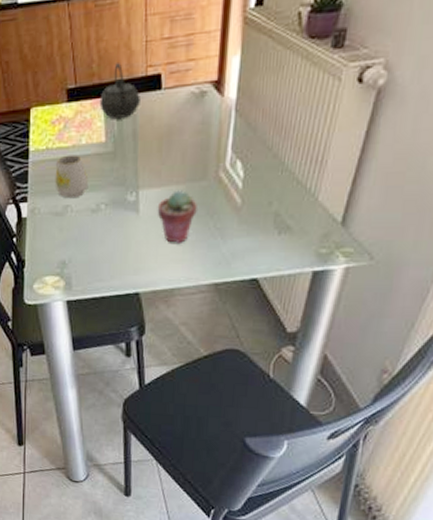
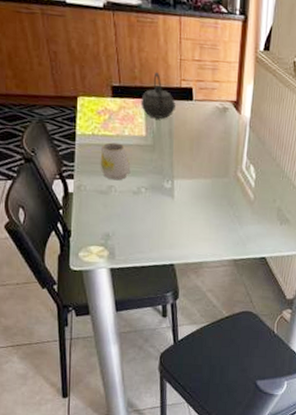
potted succulent: present [157,190,197,243] -> none [189,183,221,226]

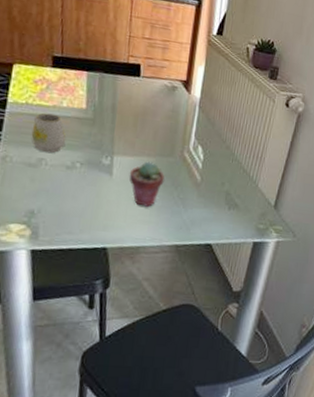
kettle: present [141,72,175,119] -> none [83,46,121,93]
potted succulent: none [189,183,221,226] -> present [129,161,165,207]

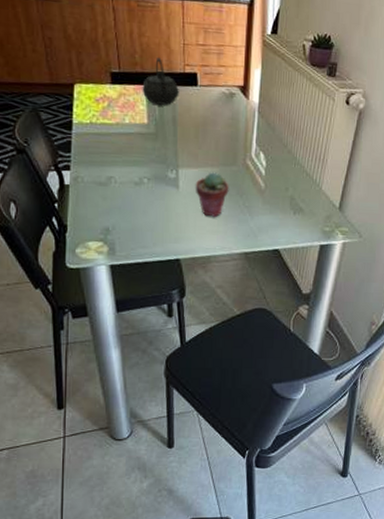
mug: present [31,113,66,153] -> none [98,131,132,171]
kettle: none [83,46,121,93] -> present [142,57,179,105]

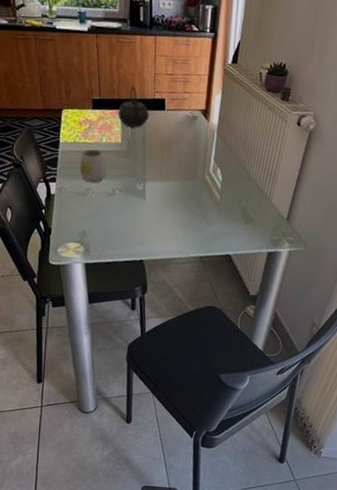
mug: none [98,131,132,171] -> present [79,149,107,183]
potted succulent: present [195,172,229,217] -> none [159,185,189,225]

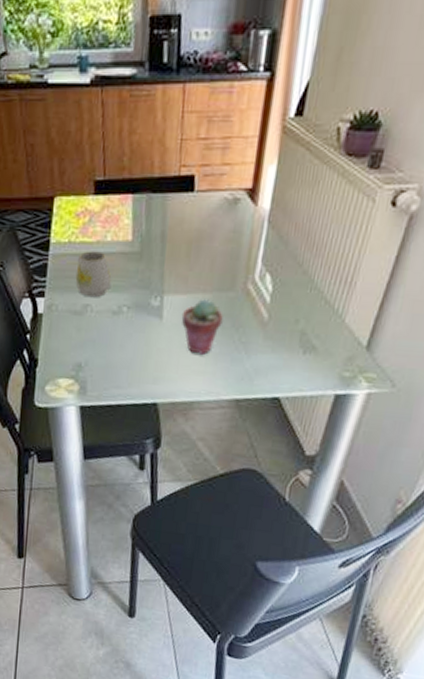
kettle: present [118,86,149,127] -> none [128,159,172,218]
potted succulent: none [159,185,189,225] -> present [181,299,223,355]

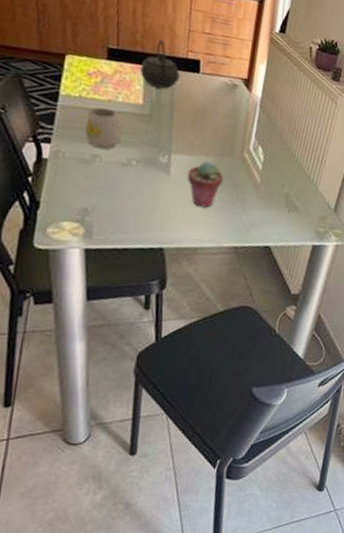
kettle: none [128,159,172,218] -> present [140,39,180,89]

